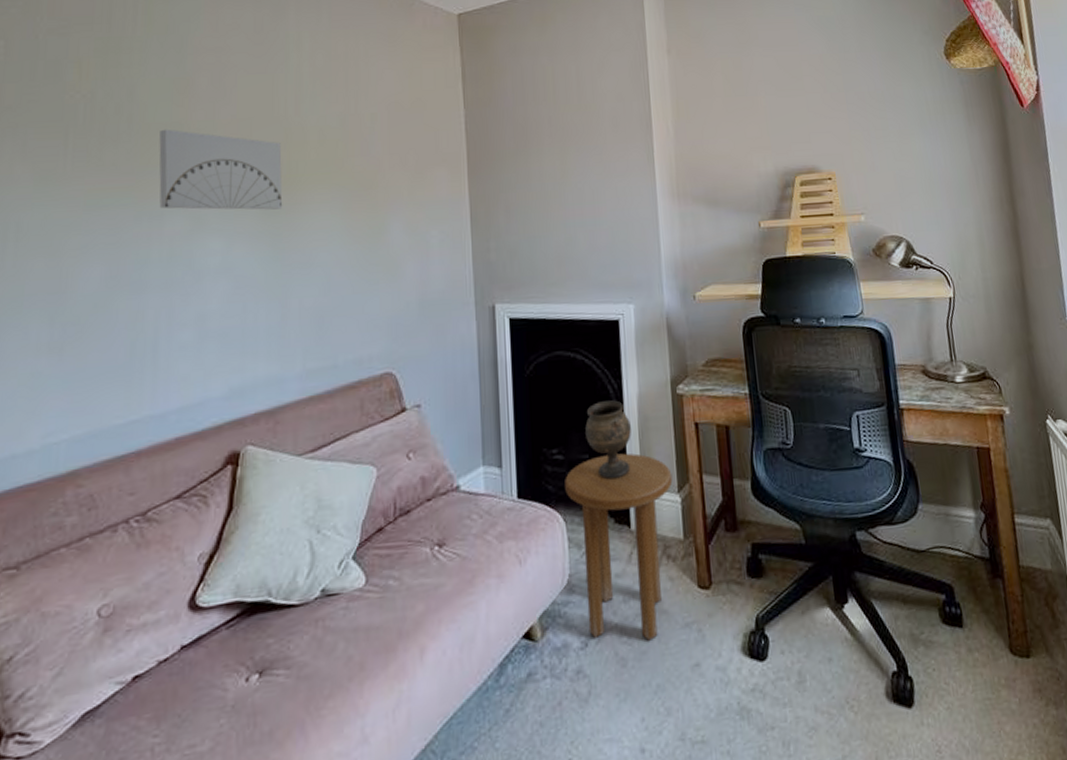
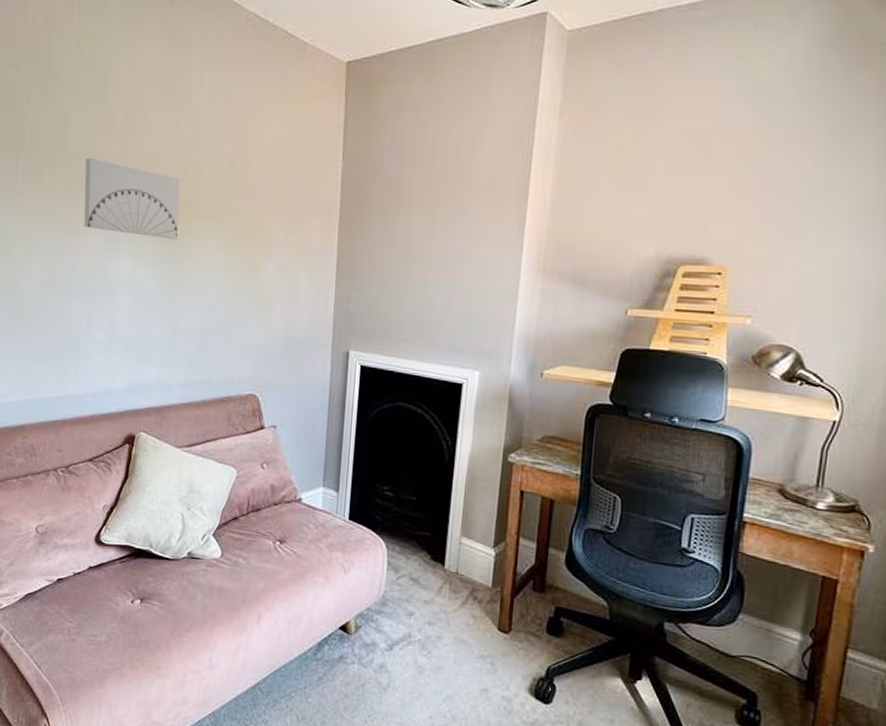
side table: present [565,453,673,641] -> none [391,500,491,660]
goblet: present [585,400,631,480] -> none [416,454,459,524]

